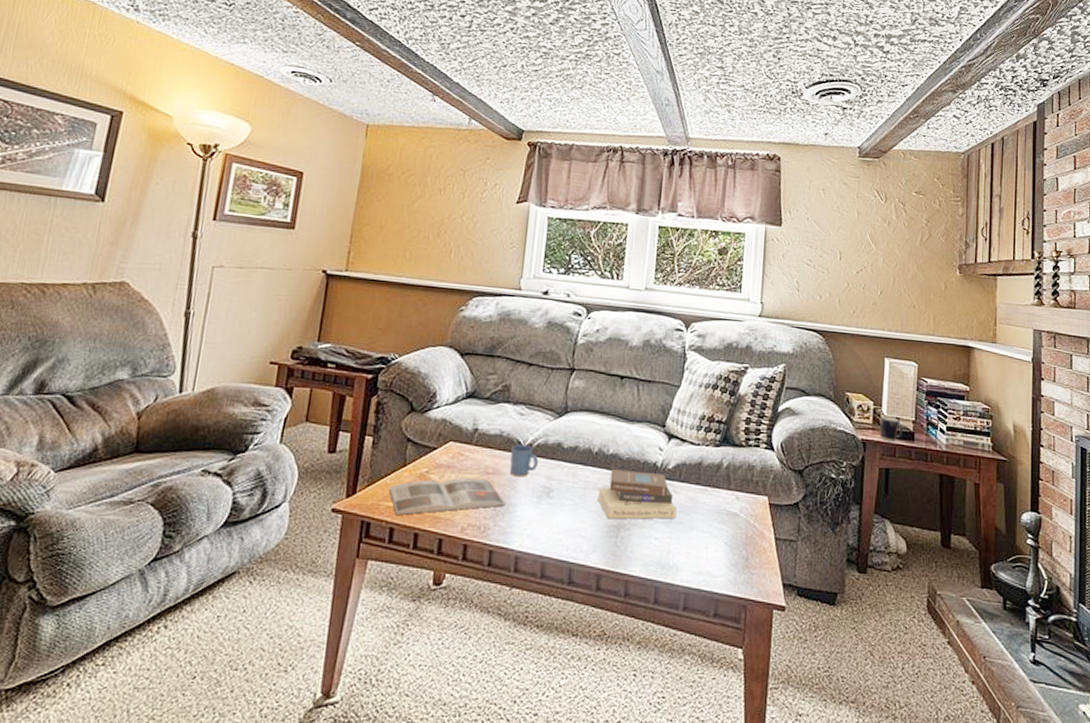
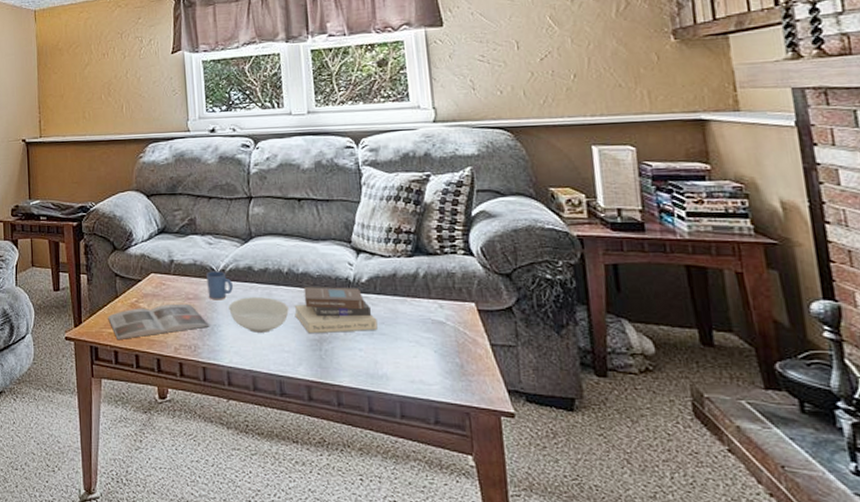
bowl: none [529,476,592,516] -> present [229,297,289,333]
mug: present [879,416,903,443] -> none [596,208,629,236]

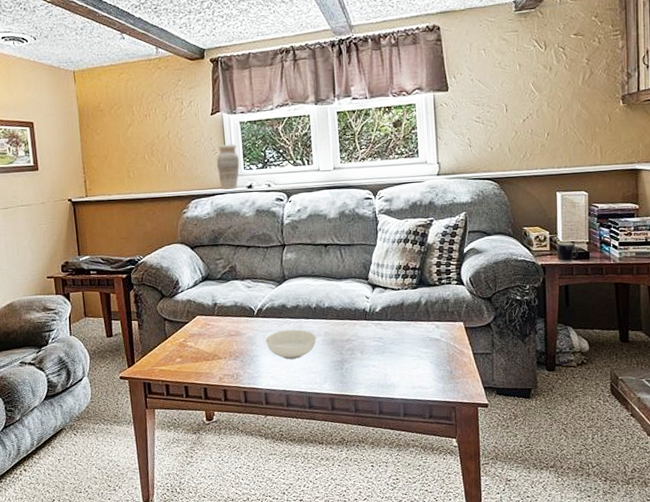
magazine: present [108,303,210,339] -> none [159,339,250,375]
vase: none [177,84,202,135] -> present [217,144,240,191]
mug: present [205,271,233,300] -> none [245,310,269,335]
books: present [294,287,378,334] -> none [320,316,388,357]
mug: none [596,208,629,236] -> present [556,242,578,263]

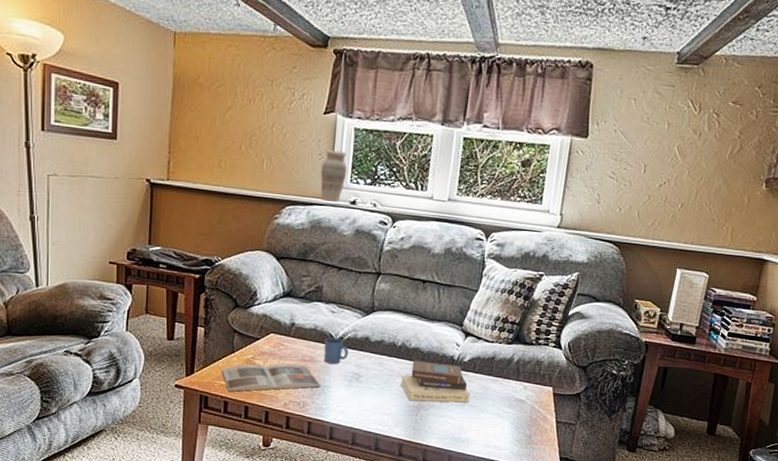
magazine: none [159,339,250,375] -> present [221,363,321,392]
mug: none [245,310,269,335] -> present [323,337,349,365]
bowl: present [265,329,316,359] -> none [341,364,396,397]
books: none [320,316,388,357] -> present [400,361,470,403]
mug: present [556,242,578,263] -> none [662,321,686,345]

